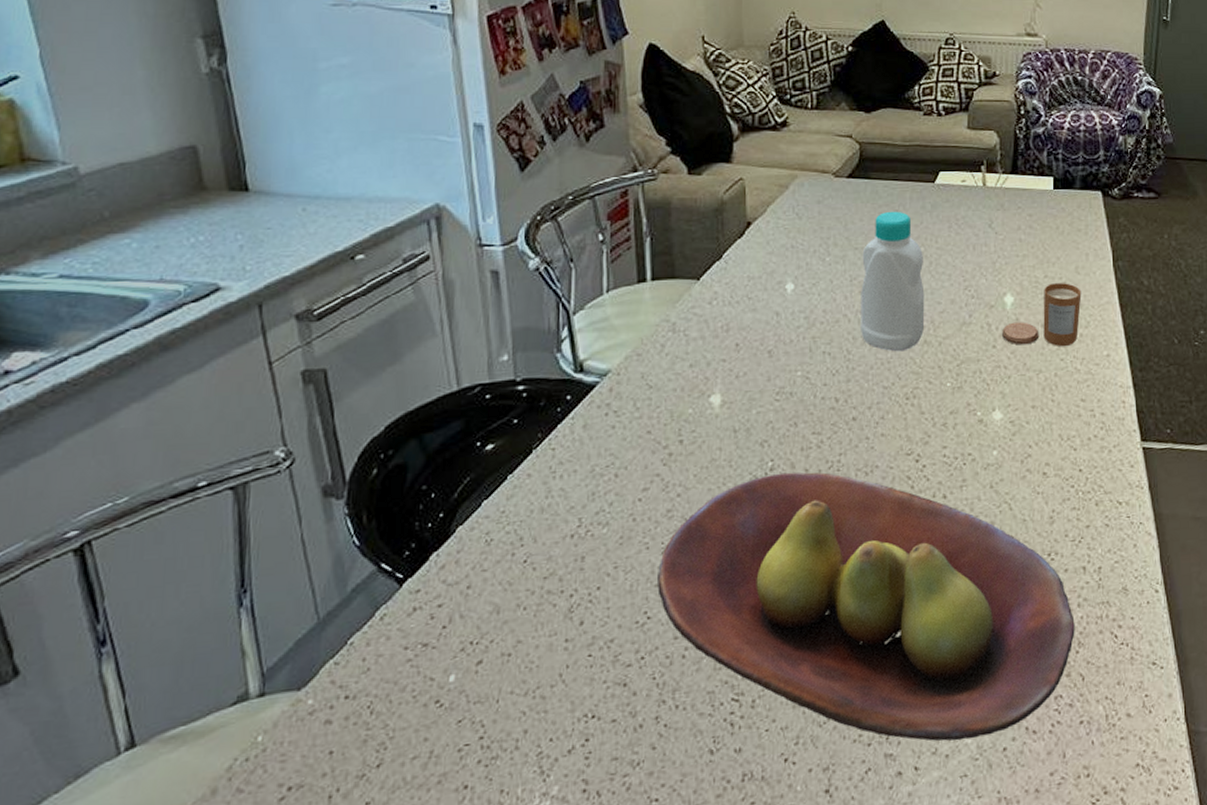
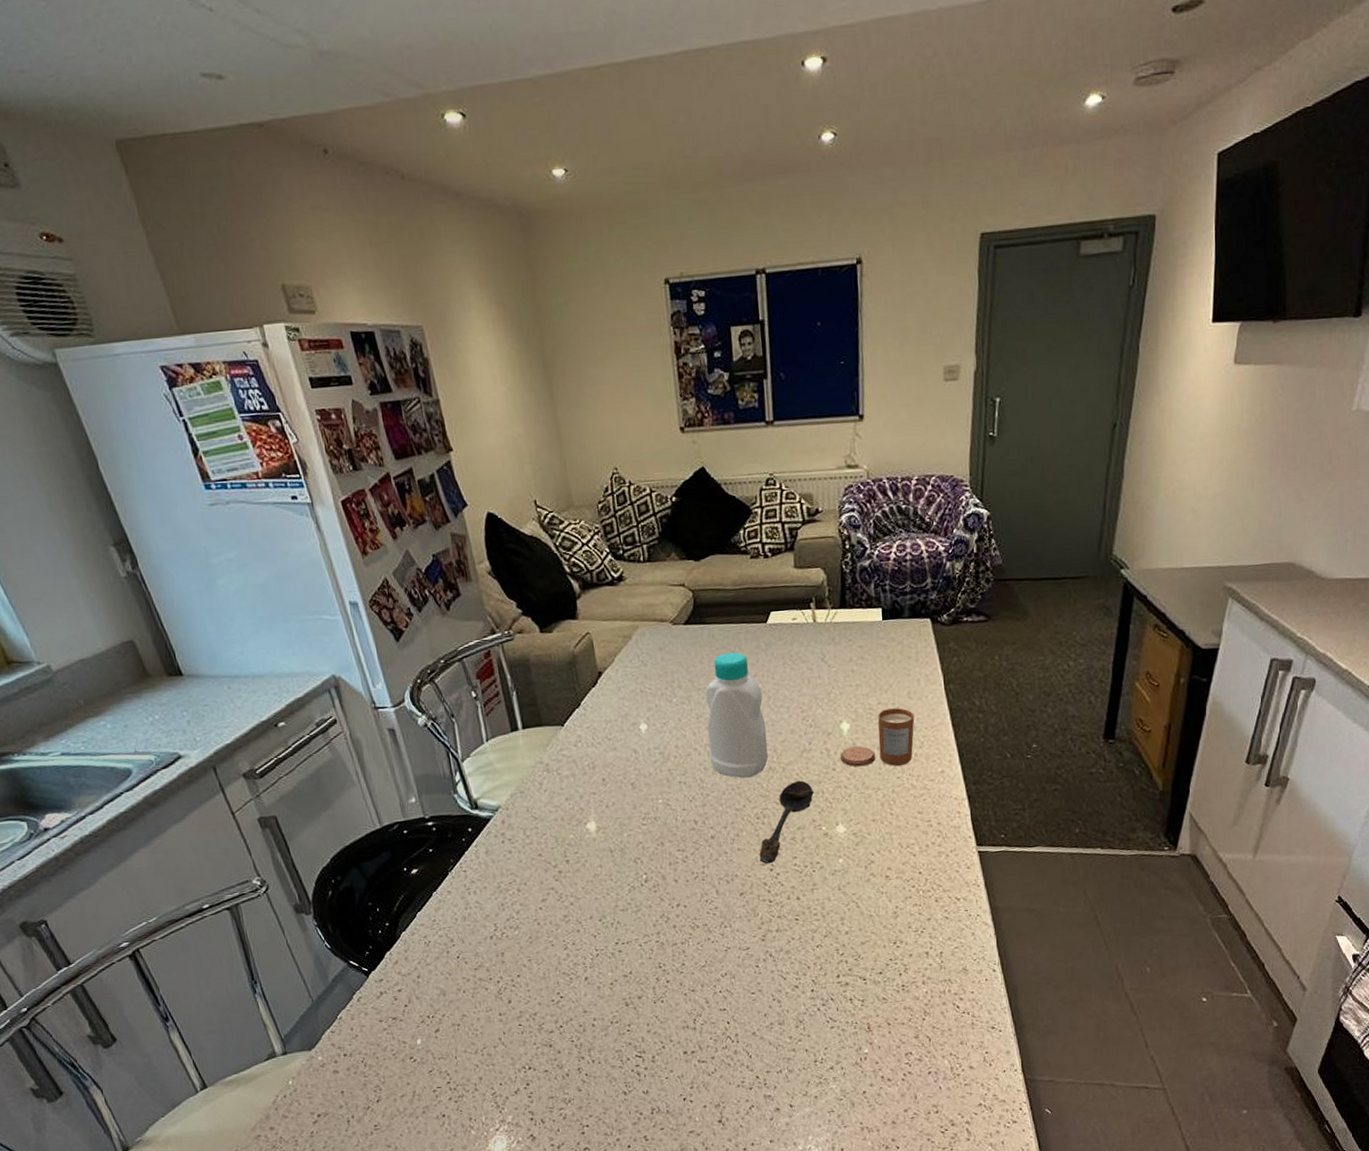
fruit bowl: present [657,472,1075,741] -> none [563,882,921,1086]
spoon: none [905,357,970,454] -> present [759,780,814,864]

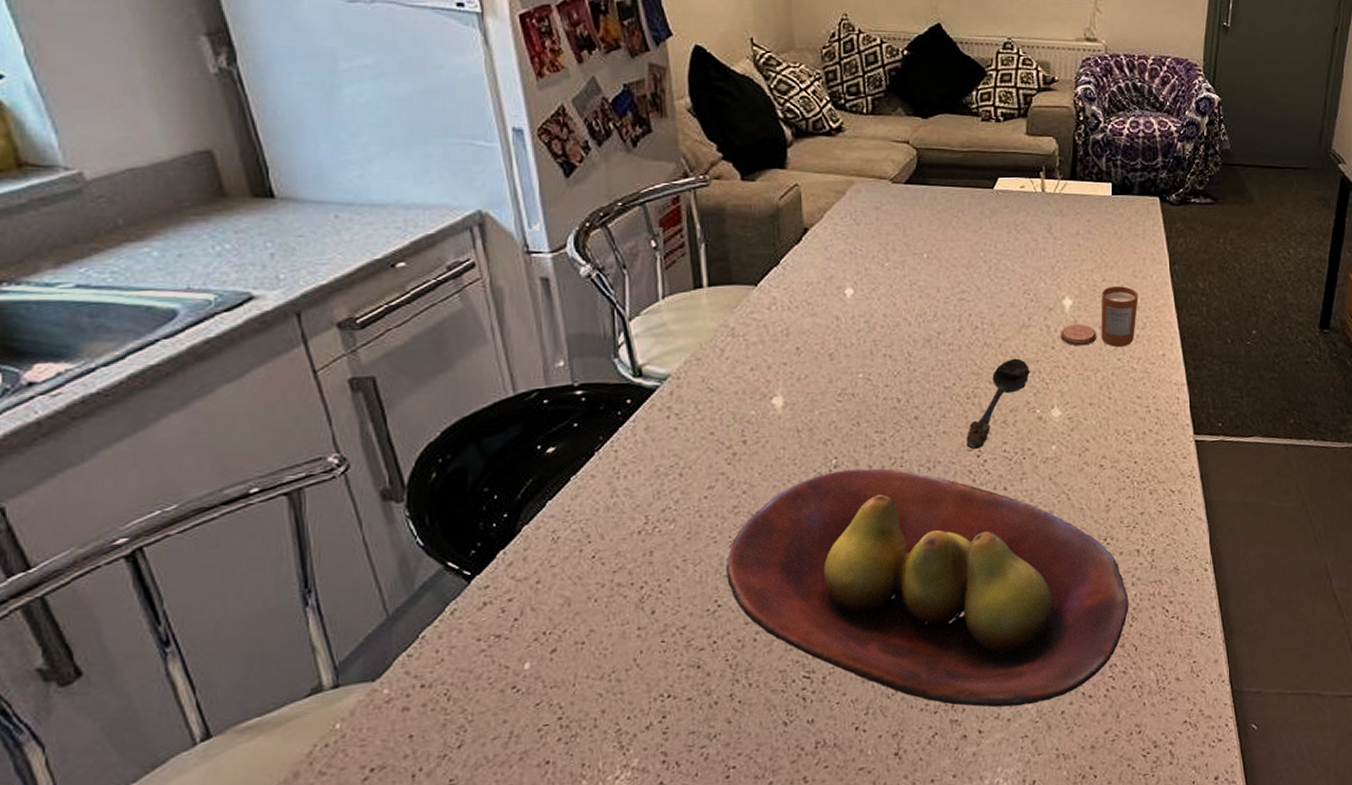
fruit bowl: none [563,882,921,1086] -> present [726,468,1129,708]
bottle: present [705,652,769,778] -> none [921,217,985,354]

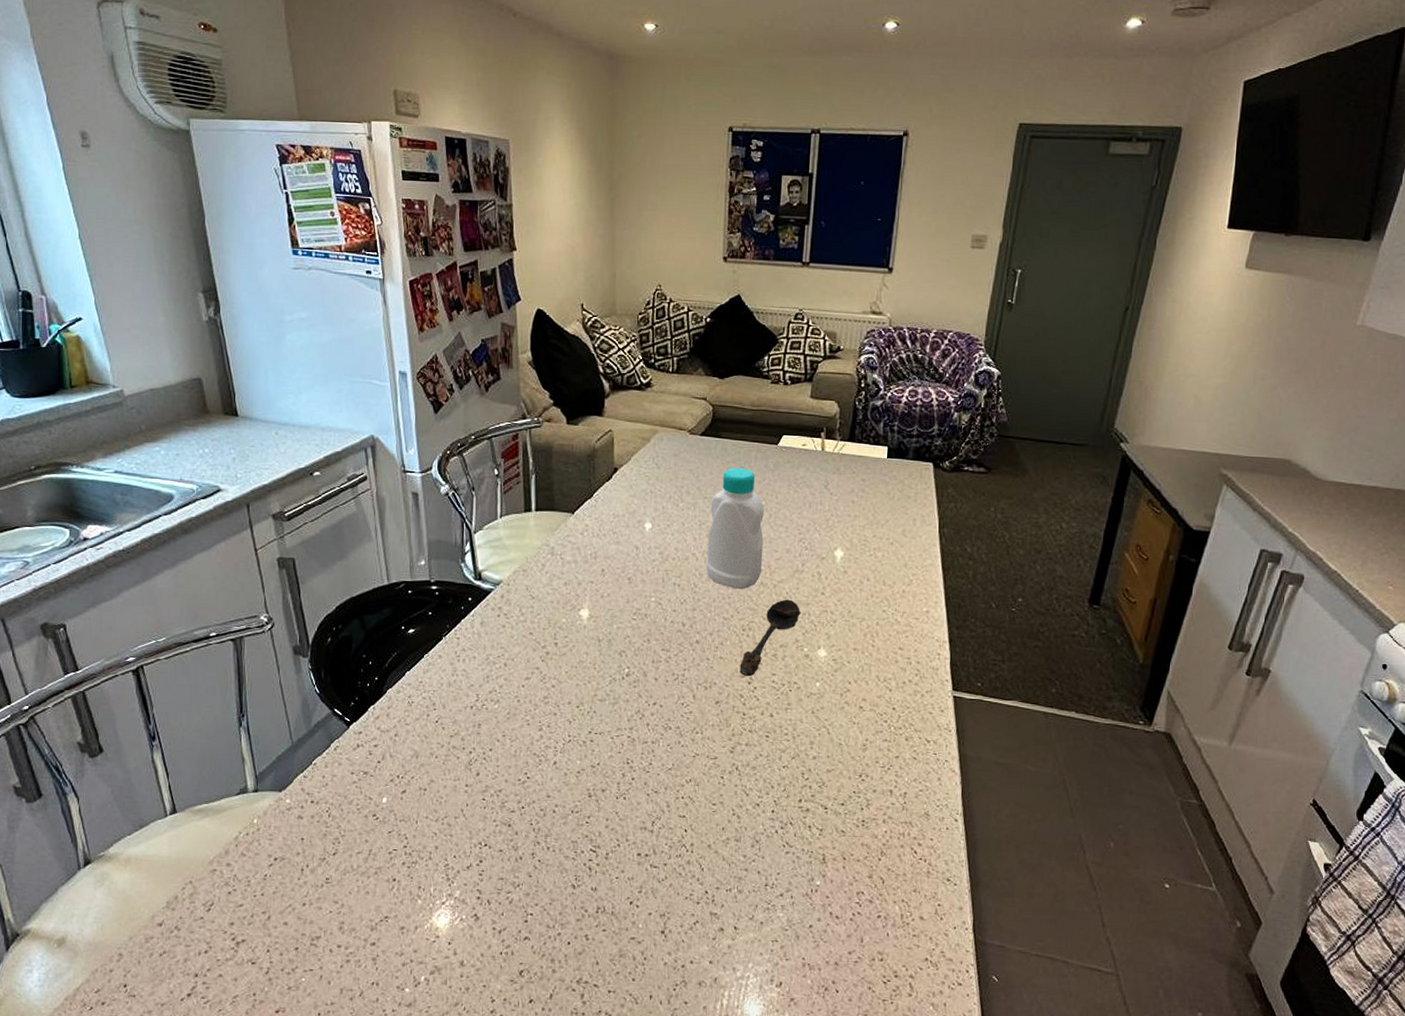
fruit bowl: present [726,468,1129,708] -> none [535,679,879,914]
bottle: none [921,217,985,354] -> present [706,467,764,590]
candle: present [1061,286,1139,348] -> none [831,543,907,600]

